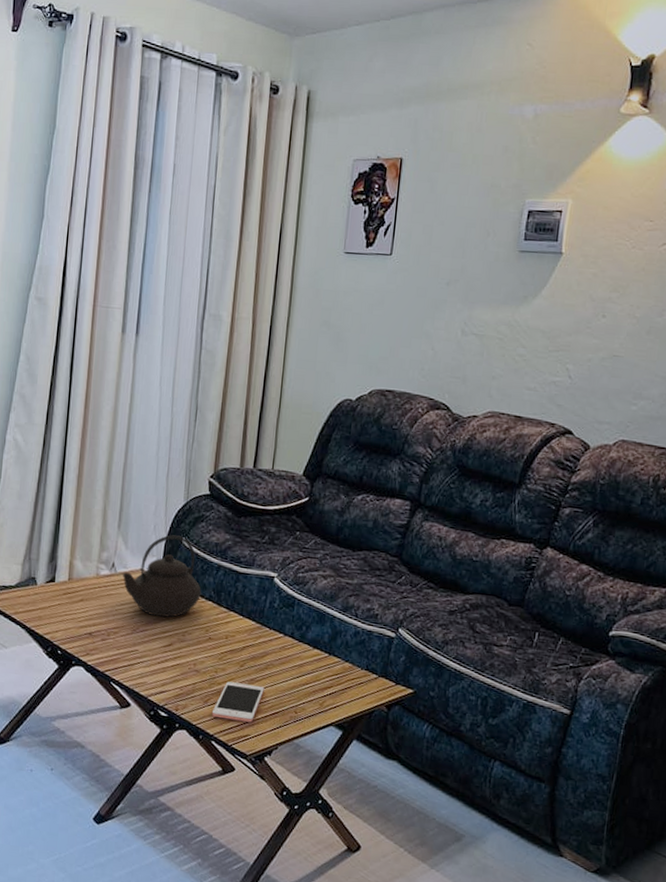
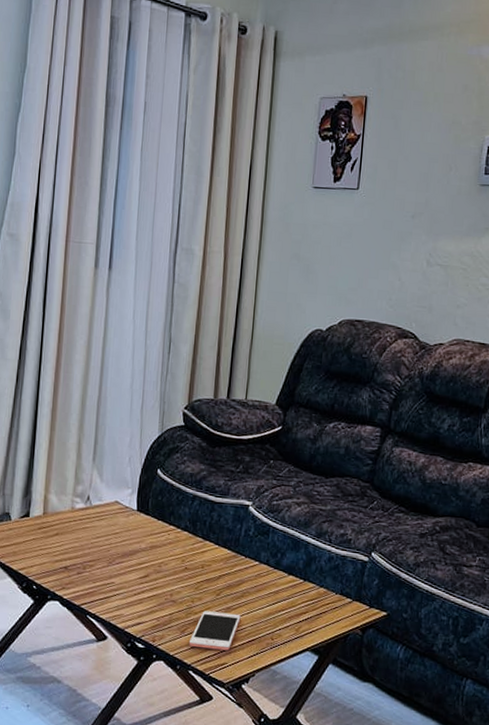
teapot: present [122,535,201,618] -> none [97,466,177,549]

